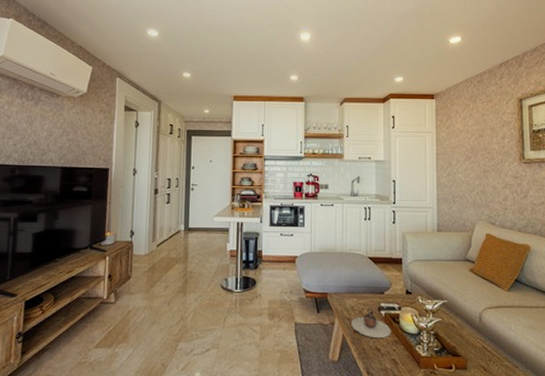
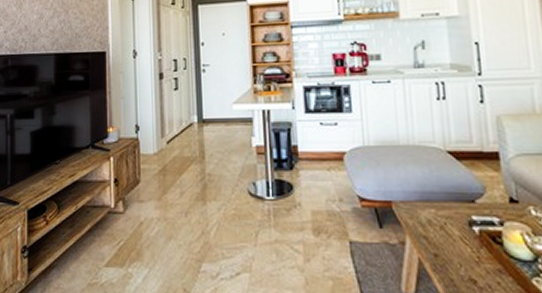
teapot: present [351,307,391,339] -> none [429,221,492,266]

